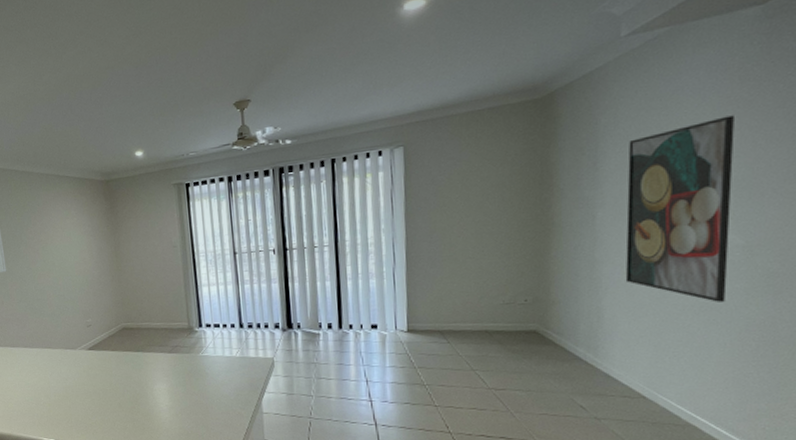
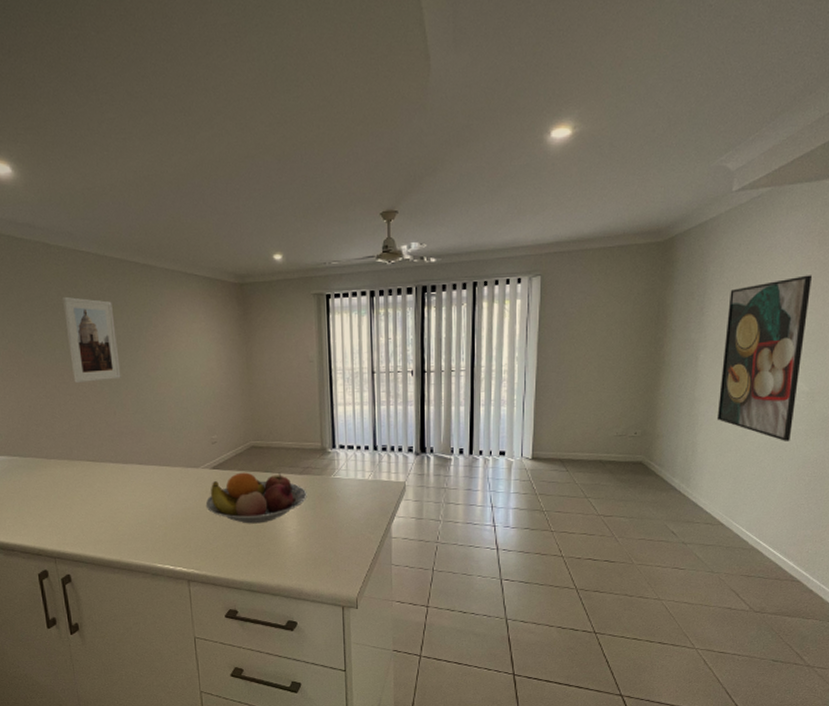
fruit bowl: none [83,351,178,401] -> present [205,472,307,524]

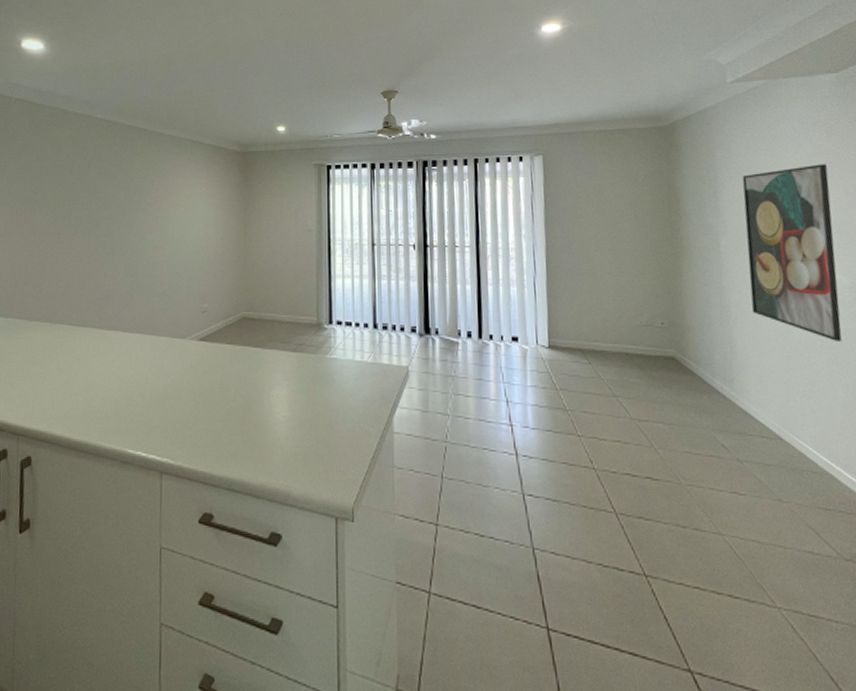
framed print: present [63,296,121,383] -> none [69,158,118,242]
fruit bowl: present [205,472,307,524] -> none [188,346,300,407]

